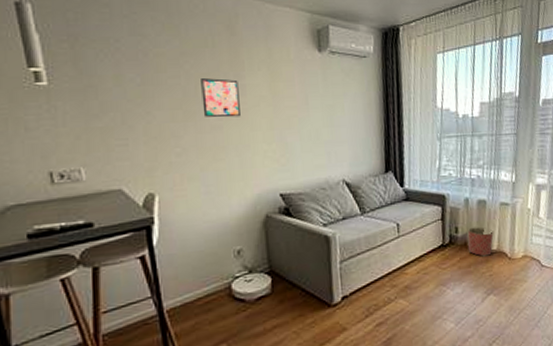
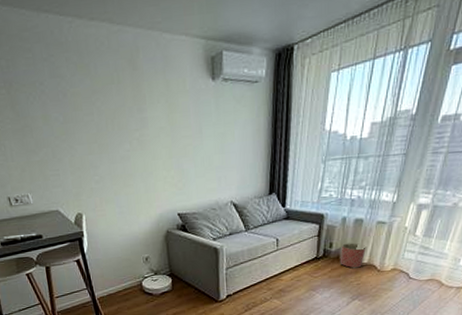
wall art: present [201,78,241,118] -> none [110,113,144,149]

